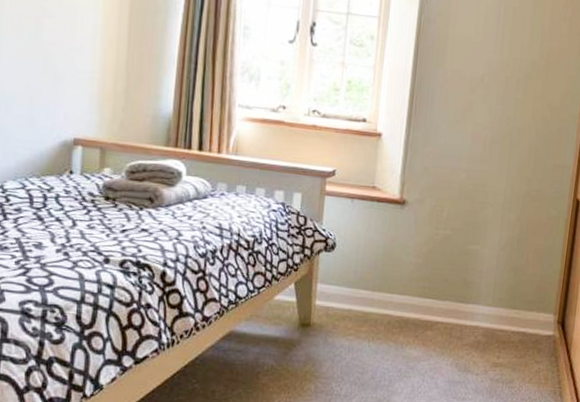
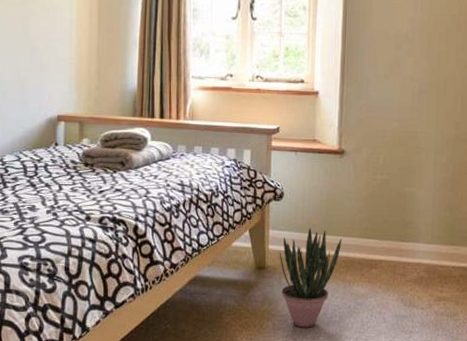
potted plant: none [326,283,397,392] -> present [279,228,342,328]

